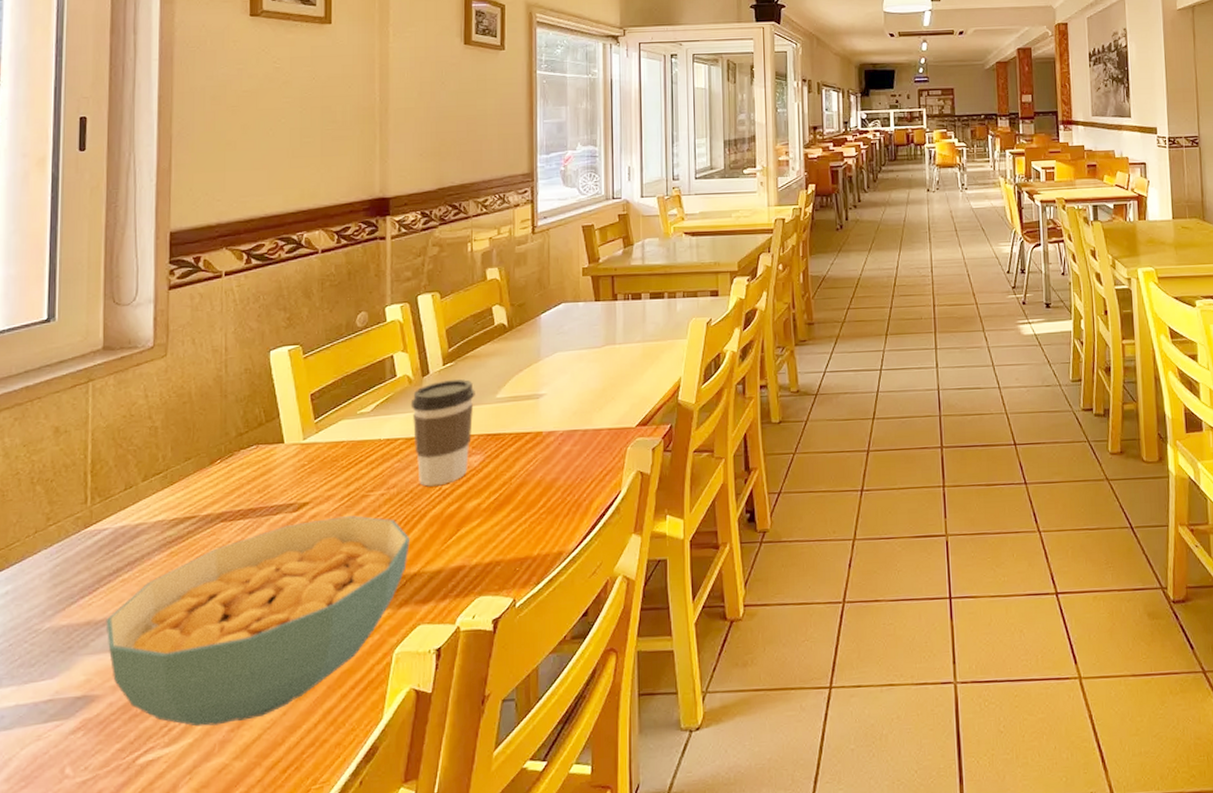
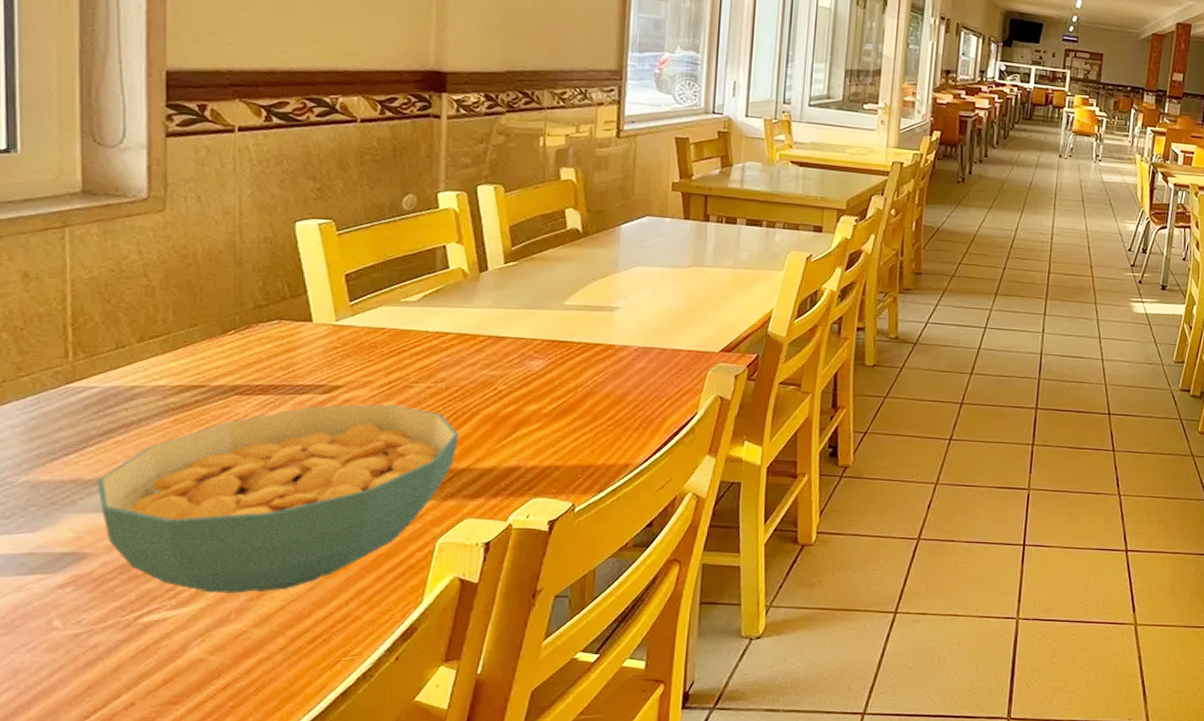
coffee cup: present [410,379,475,487] -> none [464,279,541,386]

